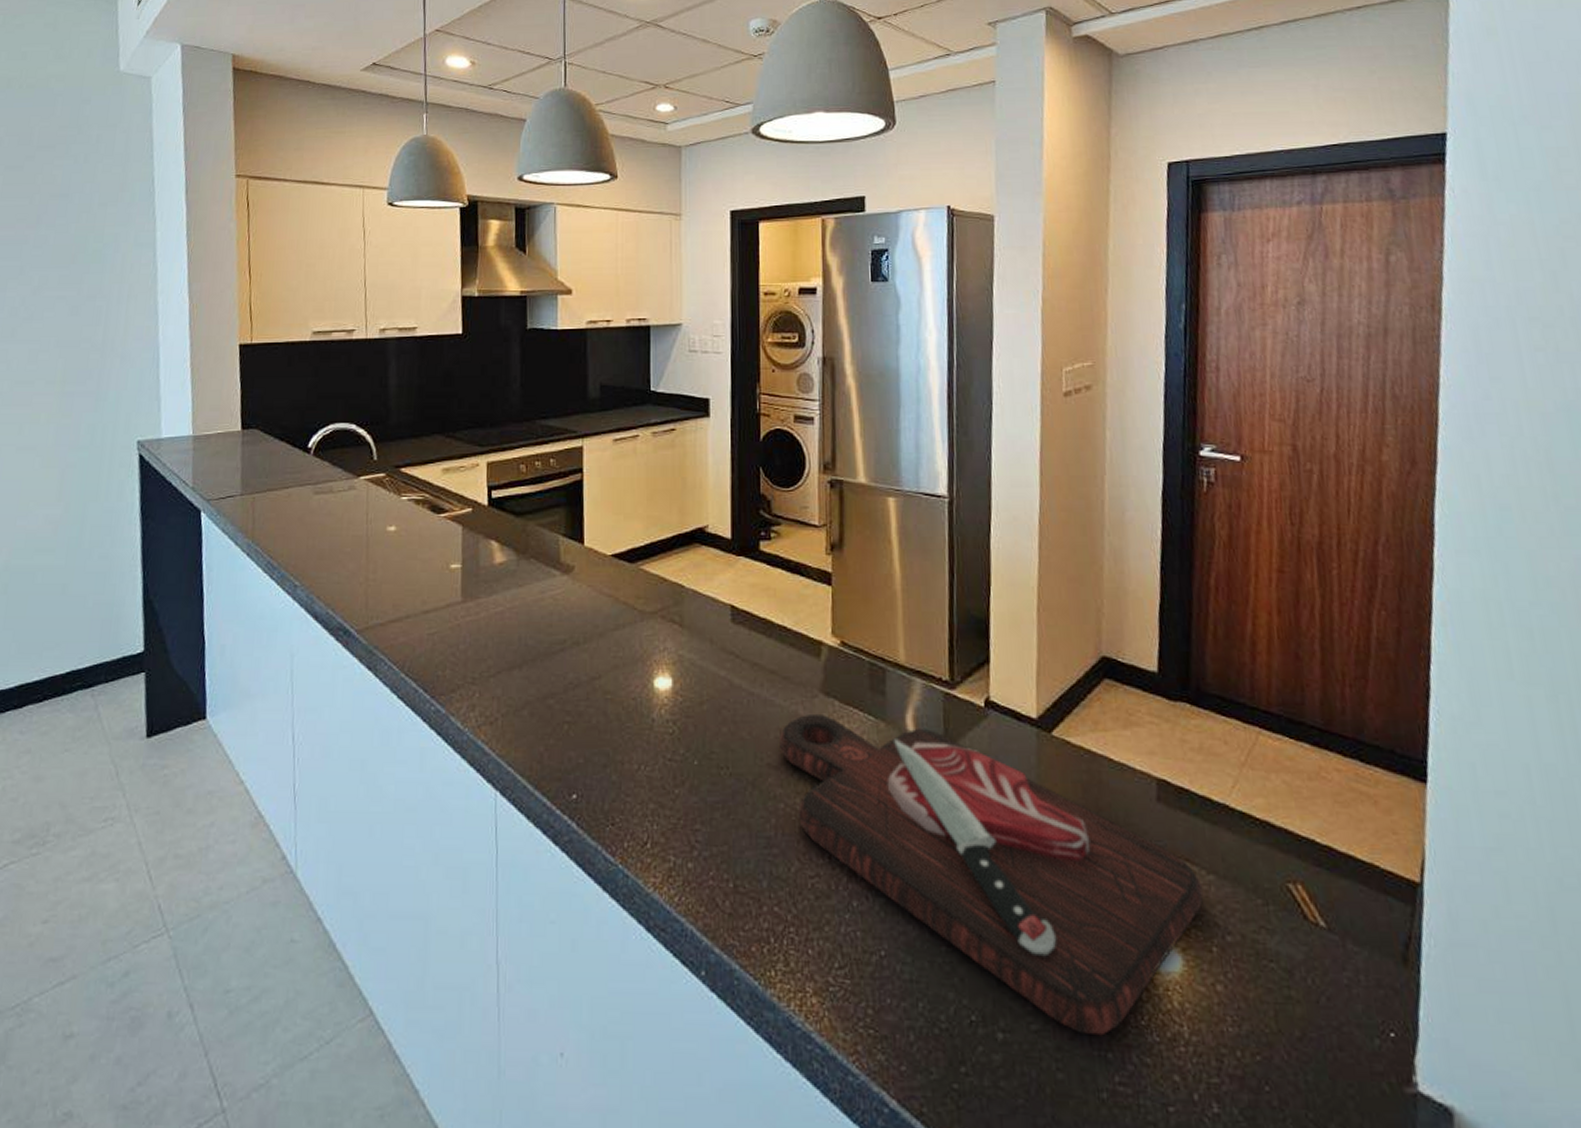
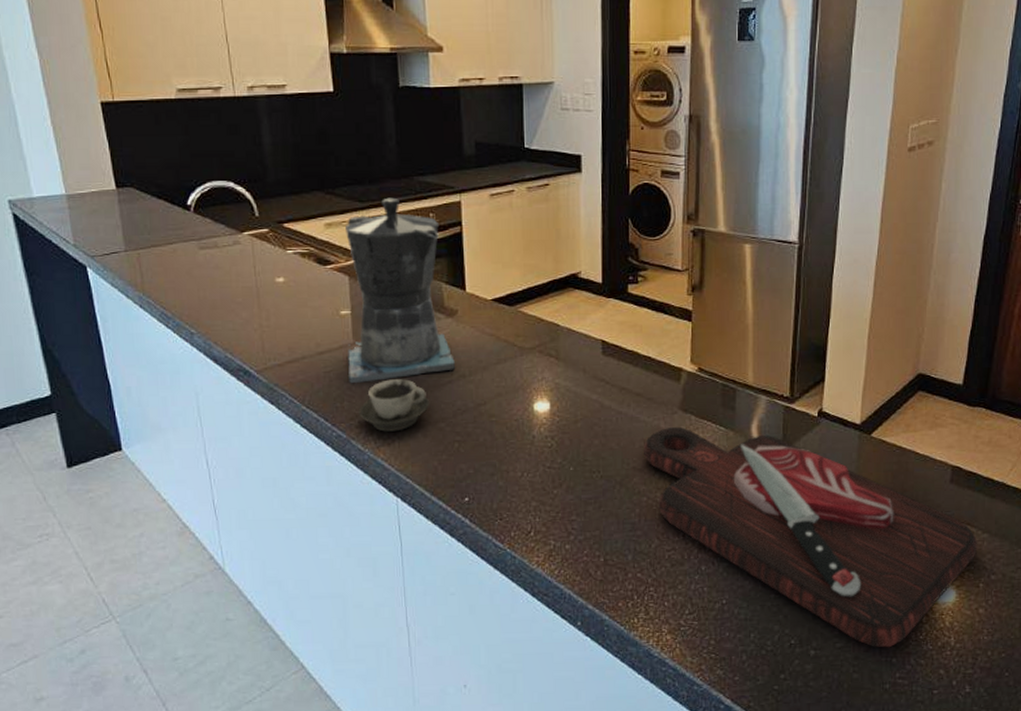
coffee maker: none [453,442,570,649] -> present [345,197,456,384]
cup: none [460,645,538,708] -> present [358,379,429,432]

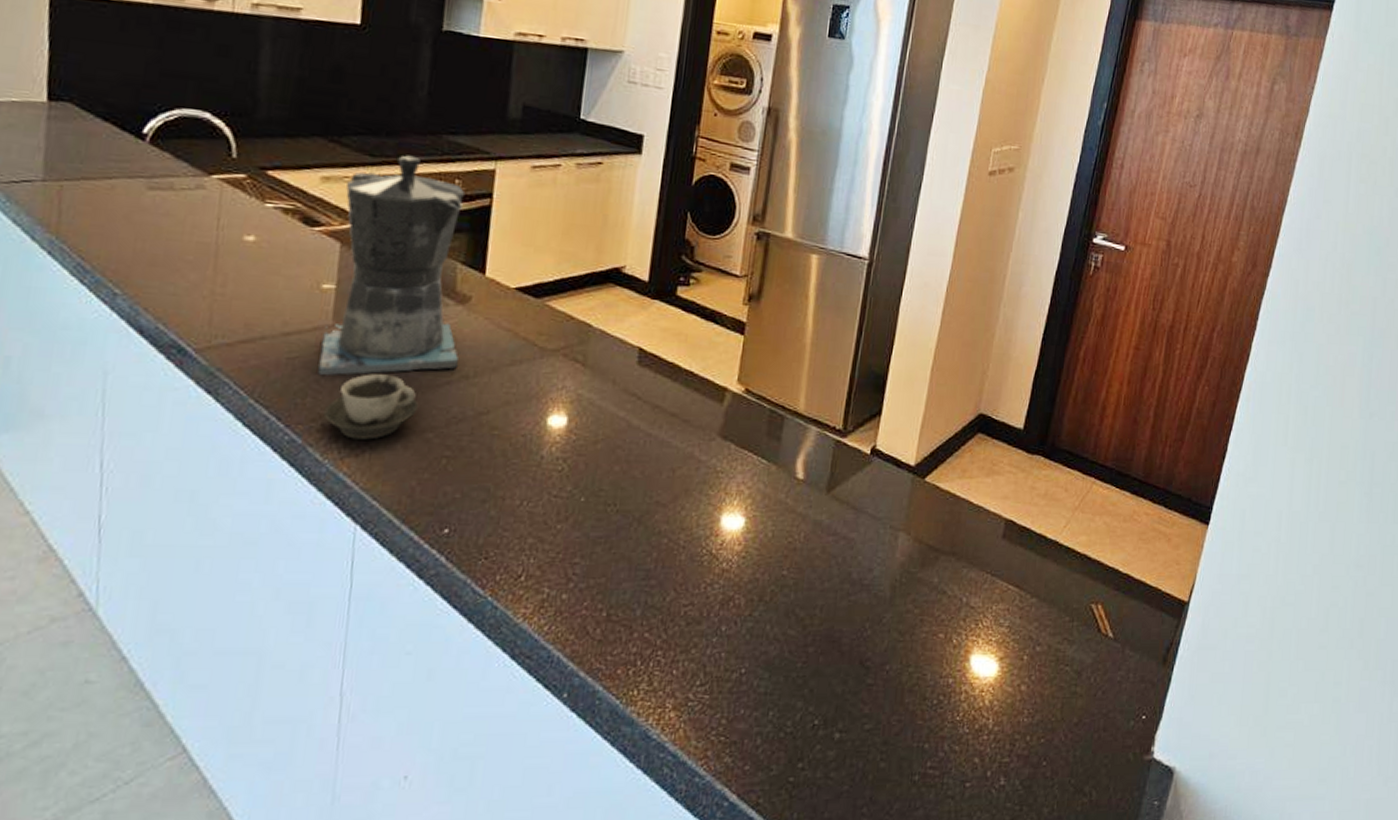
cutting board: present [644,426,978,648] -> none [671,455,1026,731]

